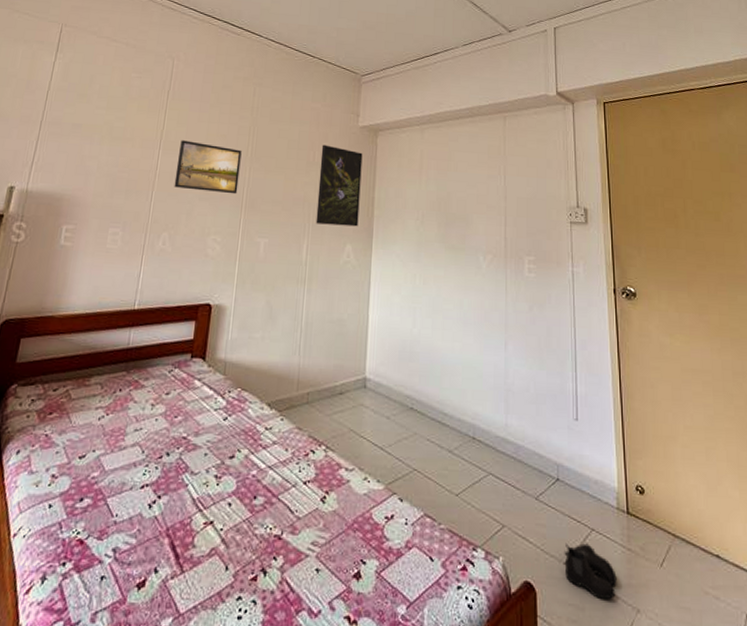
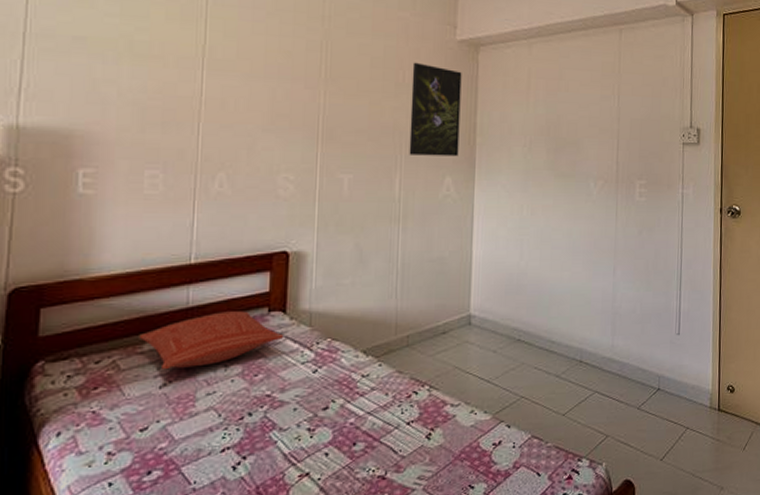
pillow: none [88,354,202,403] -> present [139,311,284,370]
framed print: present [174,140,242,194] -> none [227,58,313,124]
boots: present [564,542,617,601] -> none [660,440,706,485]

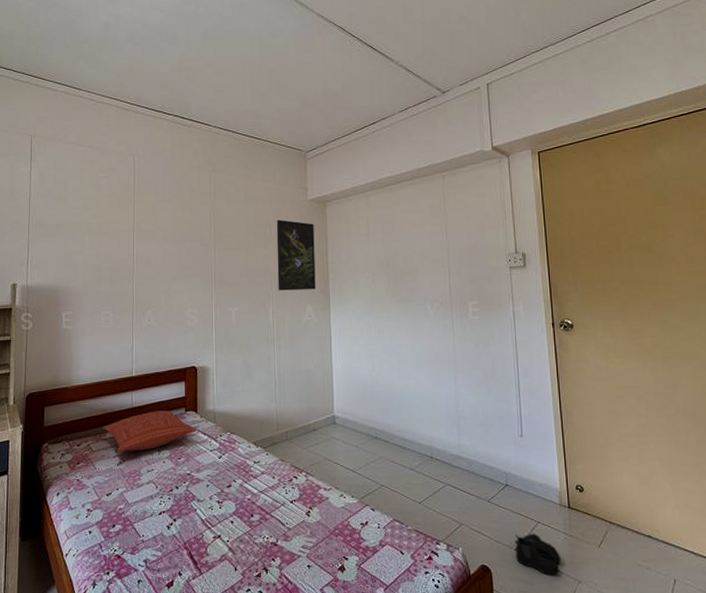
boots: none [660,440,706,485] -> present [514,533,561,575]

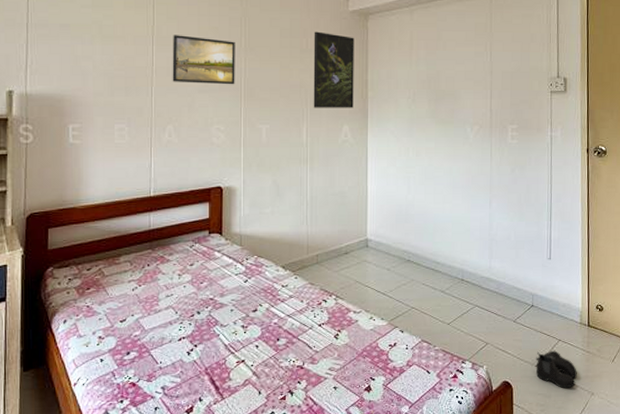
pillow: present [103,410,197,452] -> none [116,233,222,277]
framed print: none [150,229,206,272] -> present [172,35,235,85]

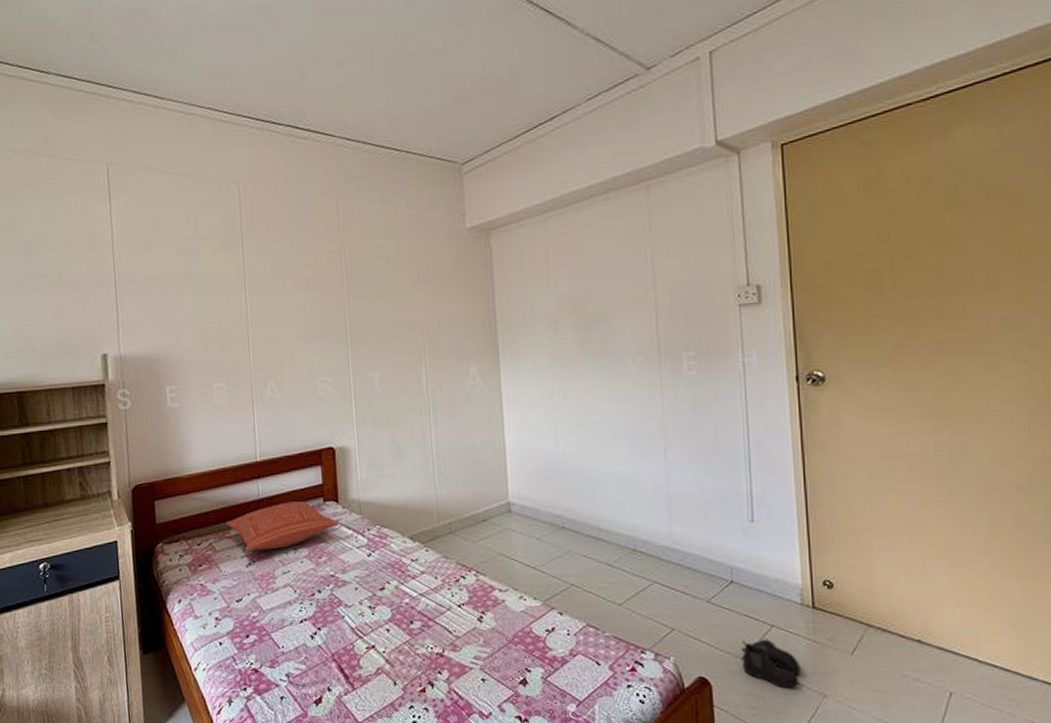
pillow: none [116,233,222,277] -> present [226,501,340,552]
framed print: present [172,35,235,85] -> none [266,276,340,331]
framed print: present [313,31,354,108] -> none [426,256,481,349]

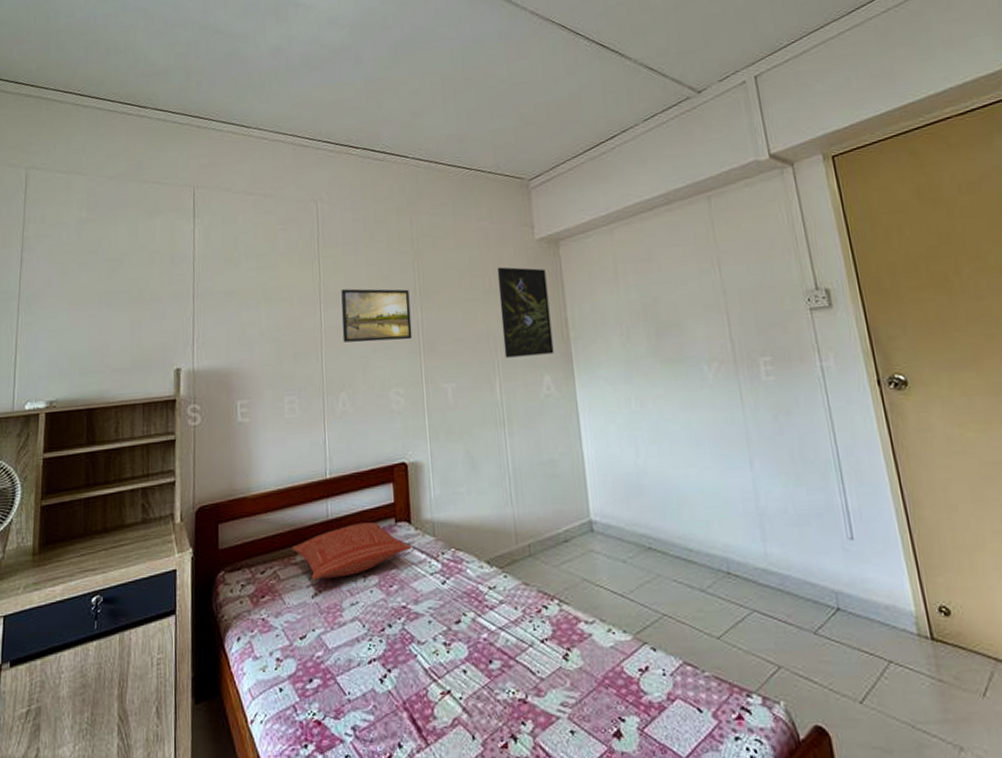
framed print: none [266,276,340,331] -> present [341,288,412,343]
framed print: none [426,256,481,349] -> present [497,267,554,358]
boots: present [741,639,801,689] -> none [858,678,930,740]

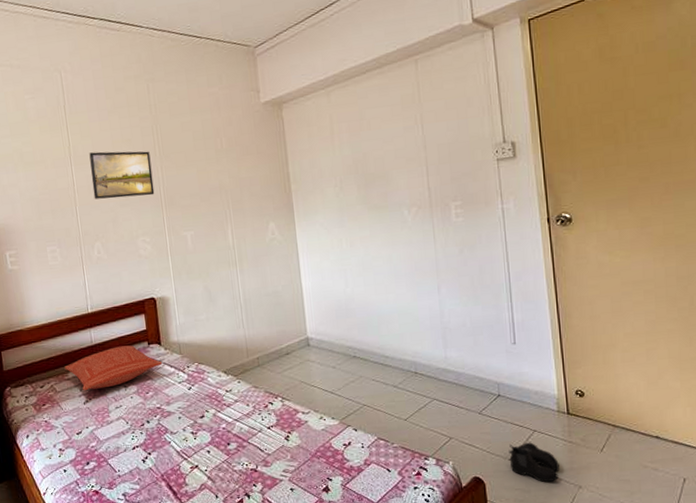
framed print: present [497,267,554,358] -> none [227,128,278,209]
boots: none [858,678,930,740] -> present [508,442,560,483]

